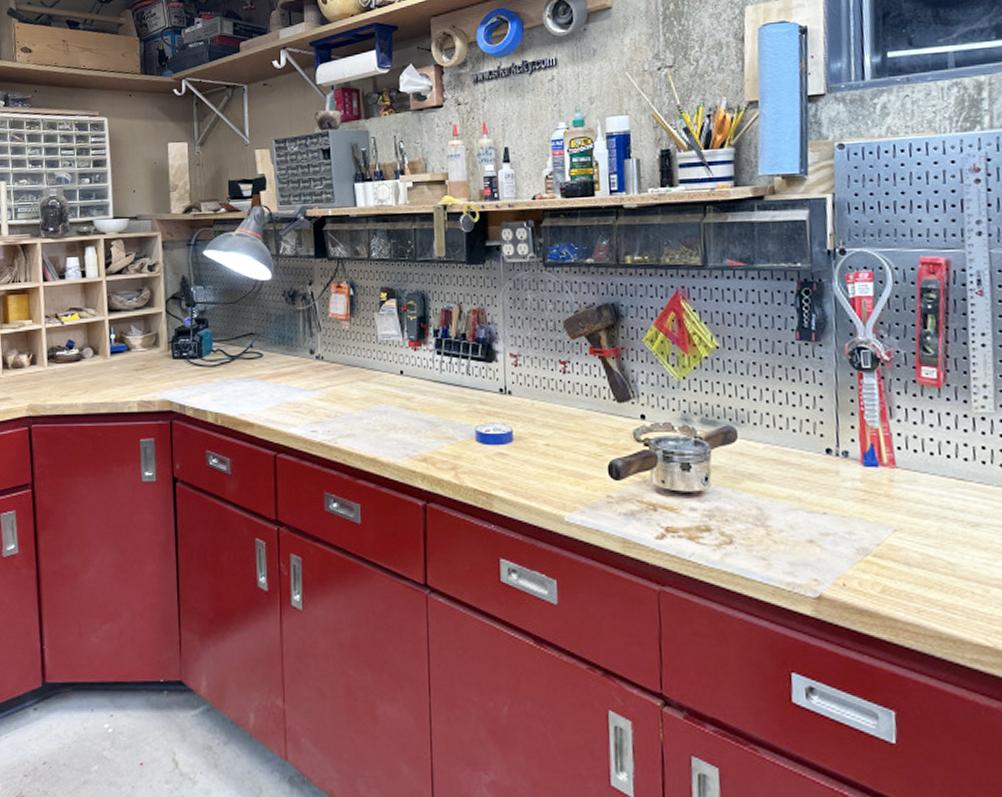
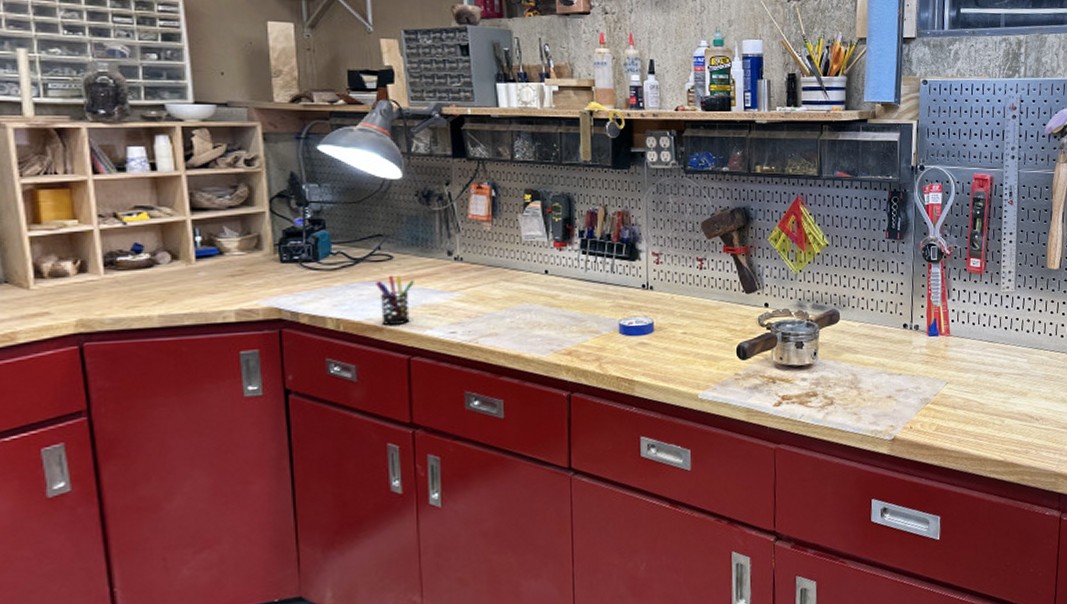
pen holder: none [248,372,280,421] -> present [376,275,414,325]

